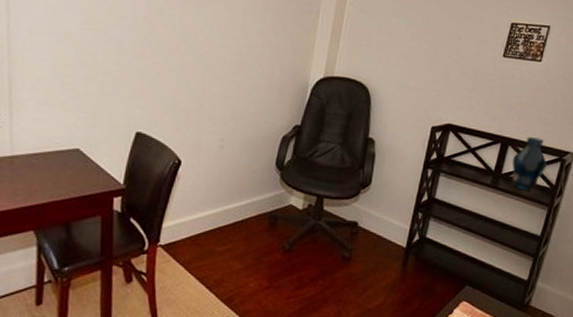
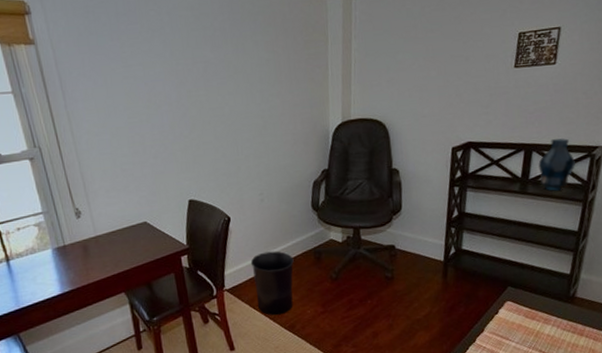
waste bin: none [194,207,246,284] -> present [250,251,294,316]

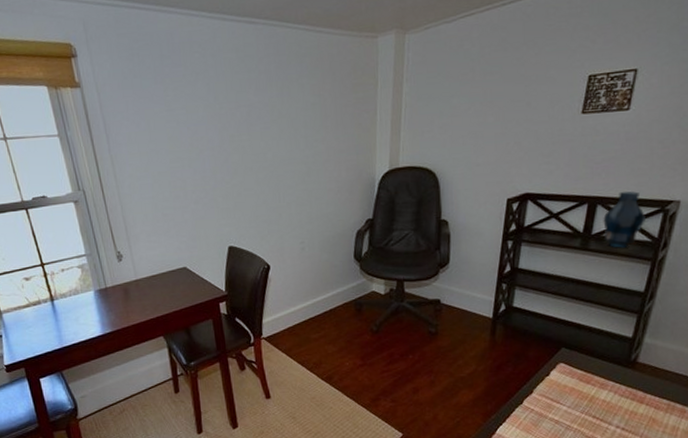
waste bin: present [250,251,294,316] -> none [289,301,334,366]

